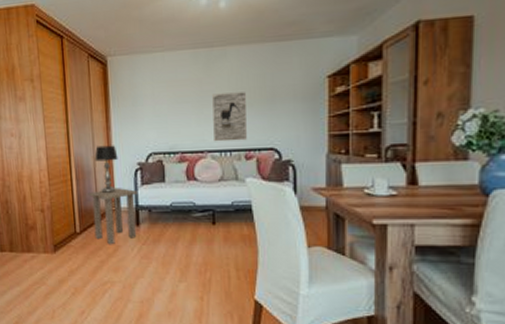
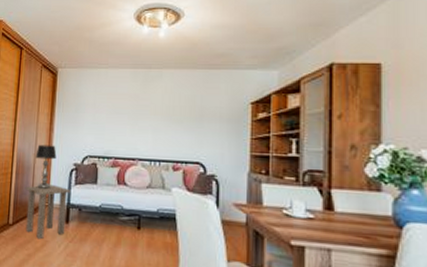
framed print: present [212,92,247,142] -> none [145,109,177,153]

